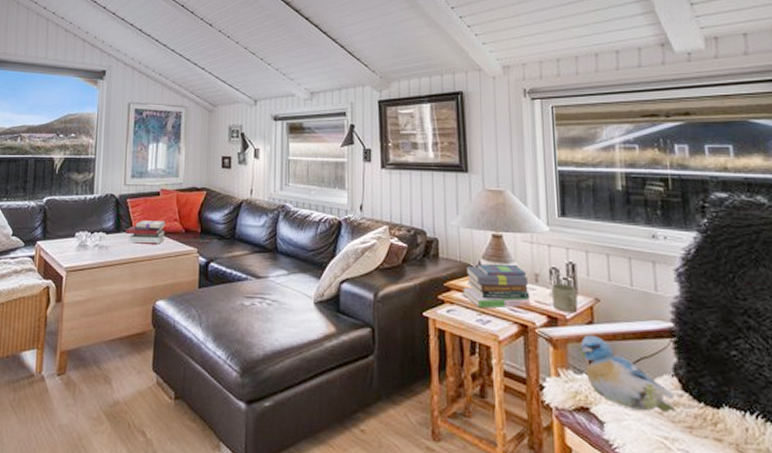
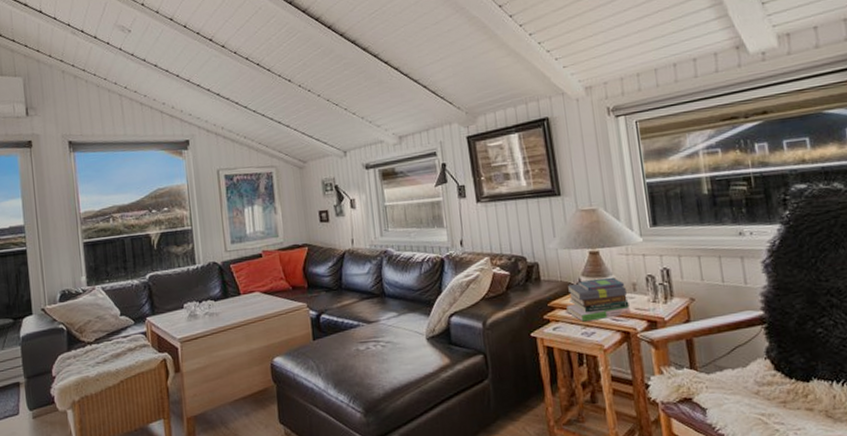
books: present [125,220,165,244] -> none [233,281,273,307]
mug: present [551,284,578,314] -> none [648,289,675,316]
plush toy: present [577,335,676,413] -> none [677,332,770,394]

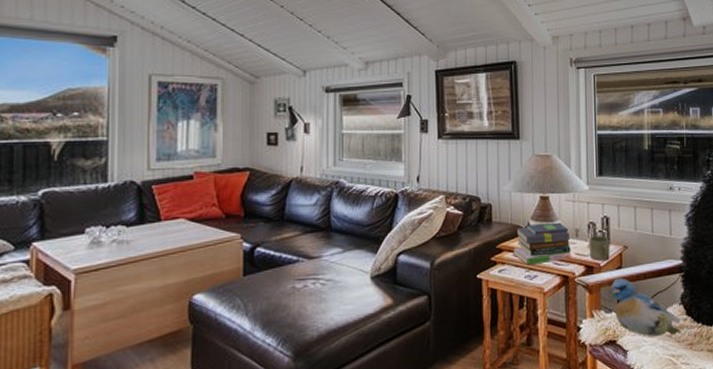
mug: none [648,289,675,316] -> present [588,236,610,262]
plush toy: none [677,332,770,394] -> present [608,278,681,337]

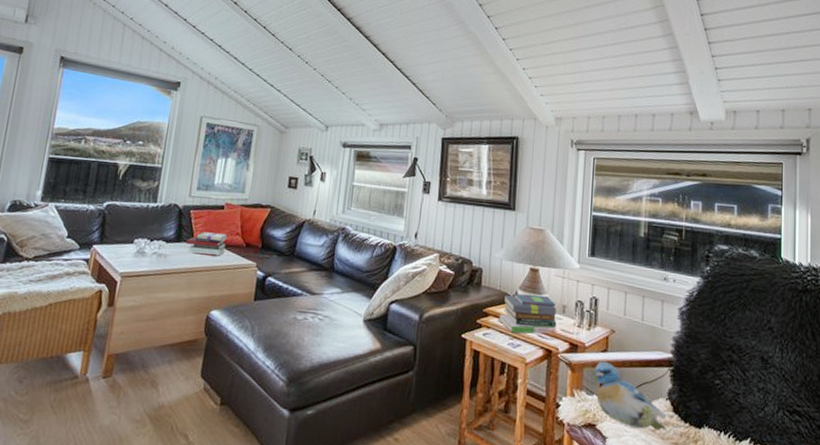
books: none [152,207,201,235] -> present [186,232,227,256]
mug: present [588,236,610,262] -> none [574,315,597,342]

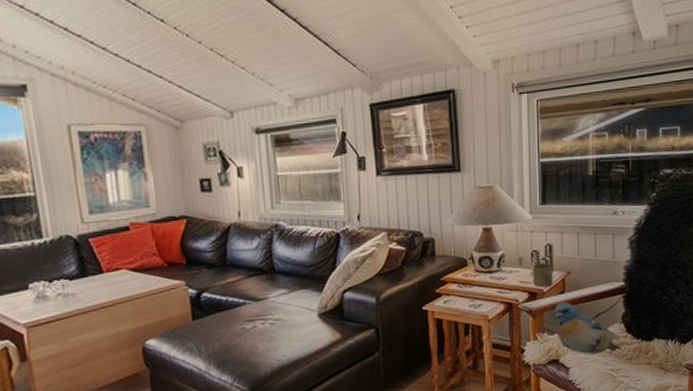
books: present [186,232,227,256] -> none [94,257,145,286]
books: present [499,294,557,334] -> none [458,252,515,295]
mug: none [574,315,597,342] -> present [532,263,553,288]

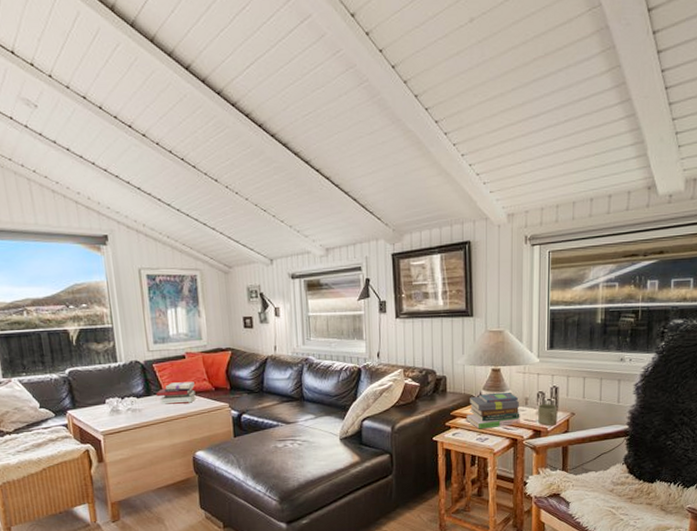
books: none [94,257,145,286] -> present [156,381,196,405]
books: none [458,252,515,295] -> present [466,392,520,429]
plush toy: present [551,302,621,354] -> none [554,441,623,492]

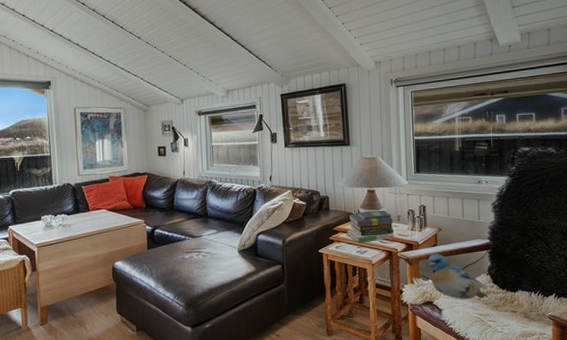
books: present [156,381,196,405] -> none [83,201,117,221]
mug: present [537,404,558,427] -> none [408,220,427,241]
plush toy: none [554,441,623,492] -> present [426,253,488,300]

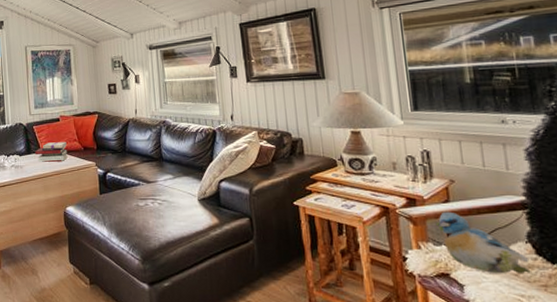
books: none [83,201,117,221] -> present [35,142,68,162]
books: present [347,210,394,243] -> none [328,155,390,195]

